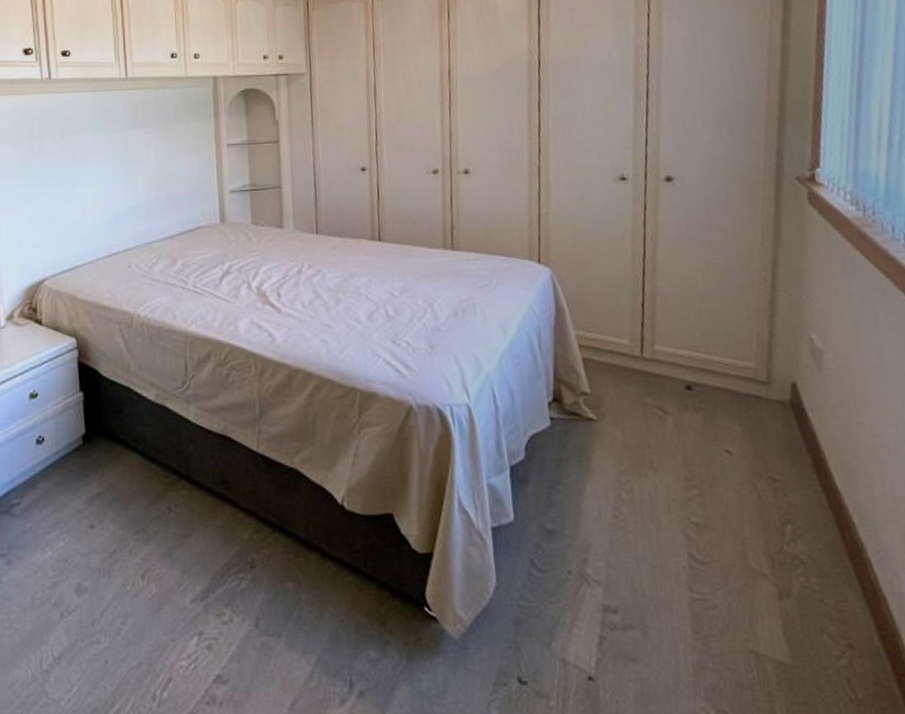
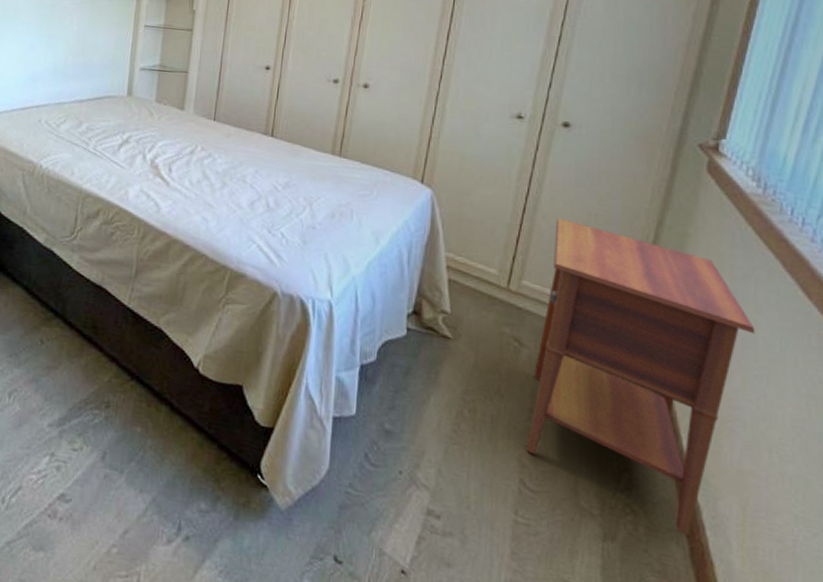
nightstand: none [676,274,882,576] -> present [526,217,755,536]

